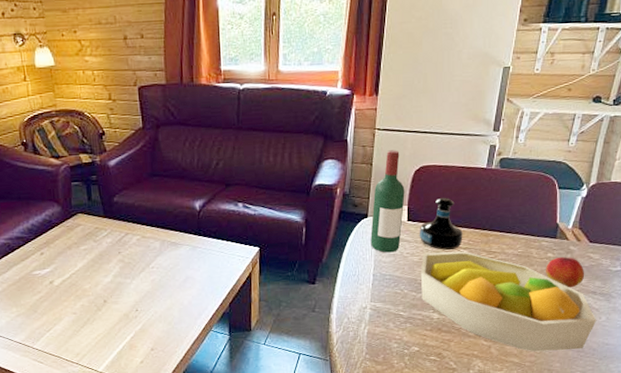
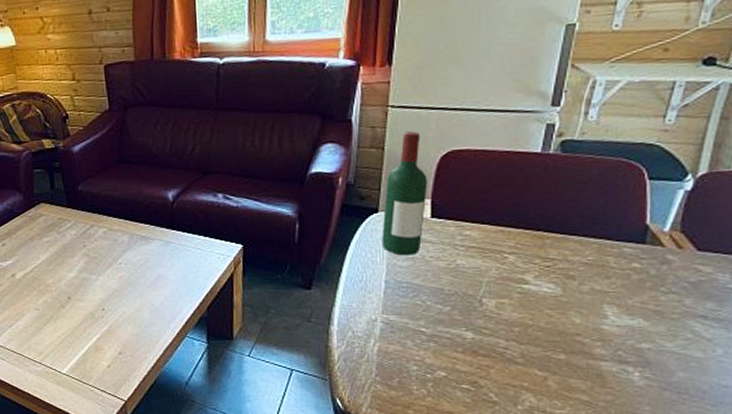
tequila bottle: present [419,197,463,250] -> none [446,189,508,254]
fruit bowl: present [420,251,597,352] -> none [448,256,709,390]
peach: present [546,256,585,288] -> none [629,268,690,309]

